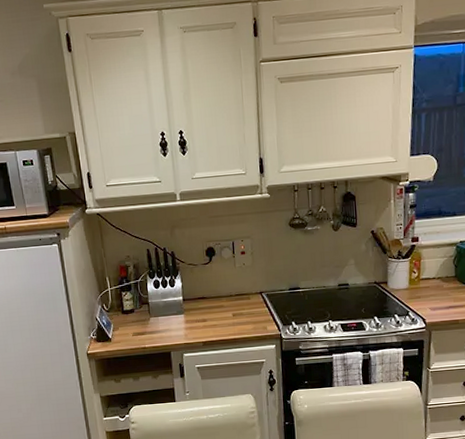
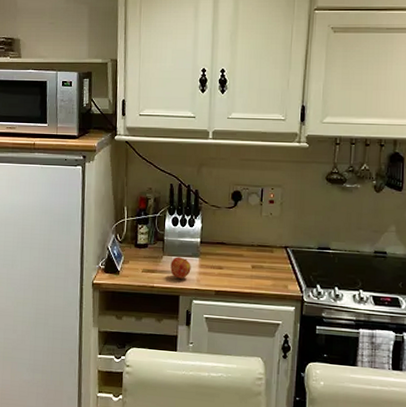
apple: none [158,316,178,337] -> present [170,257,191,279]

